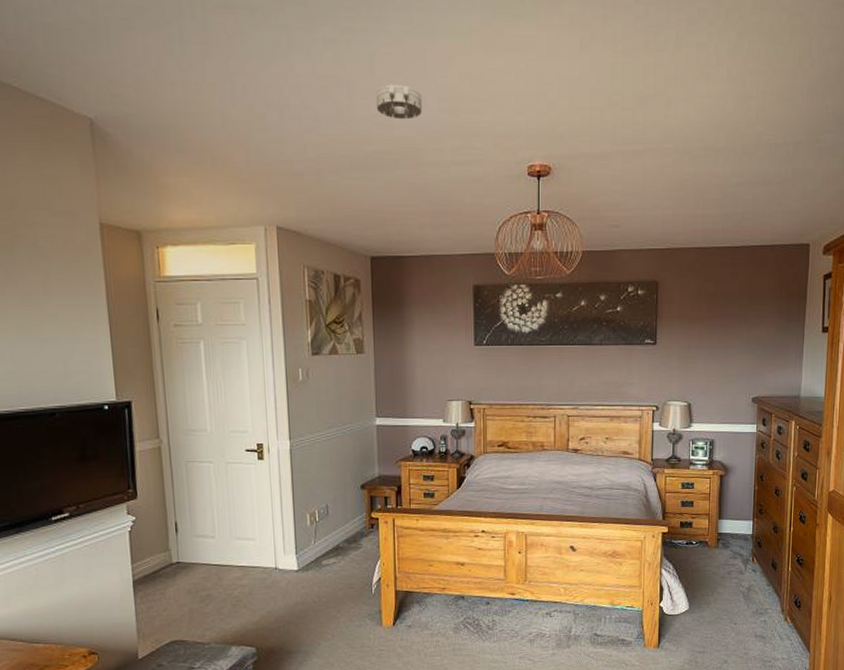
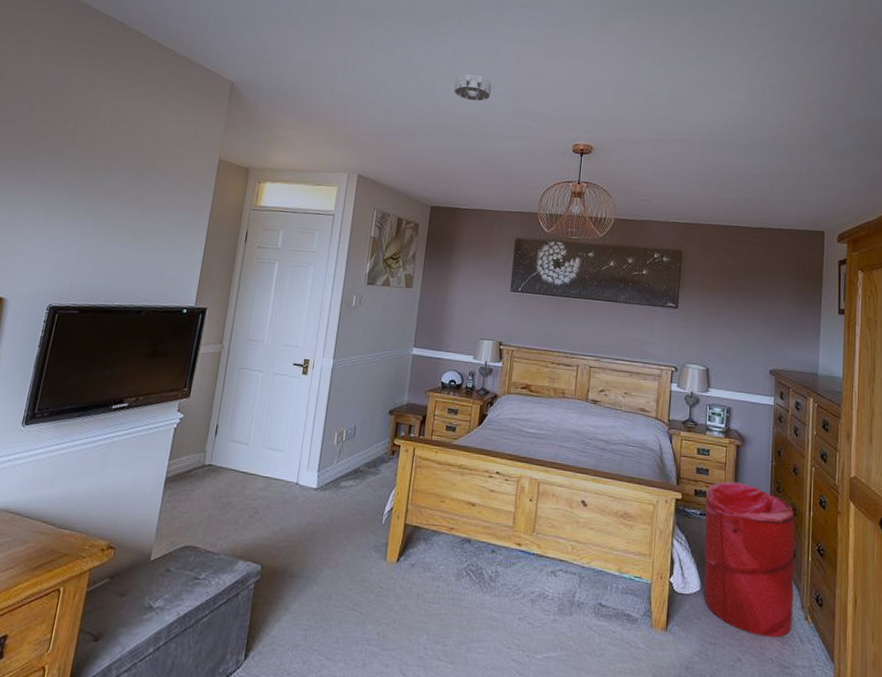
laundry hamper: none [691,509,777,640] -> present [703,481,796,638]

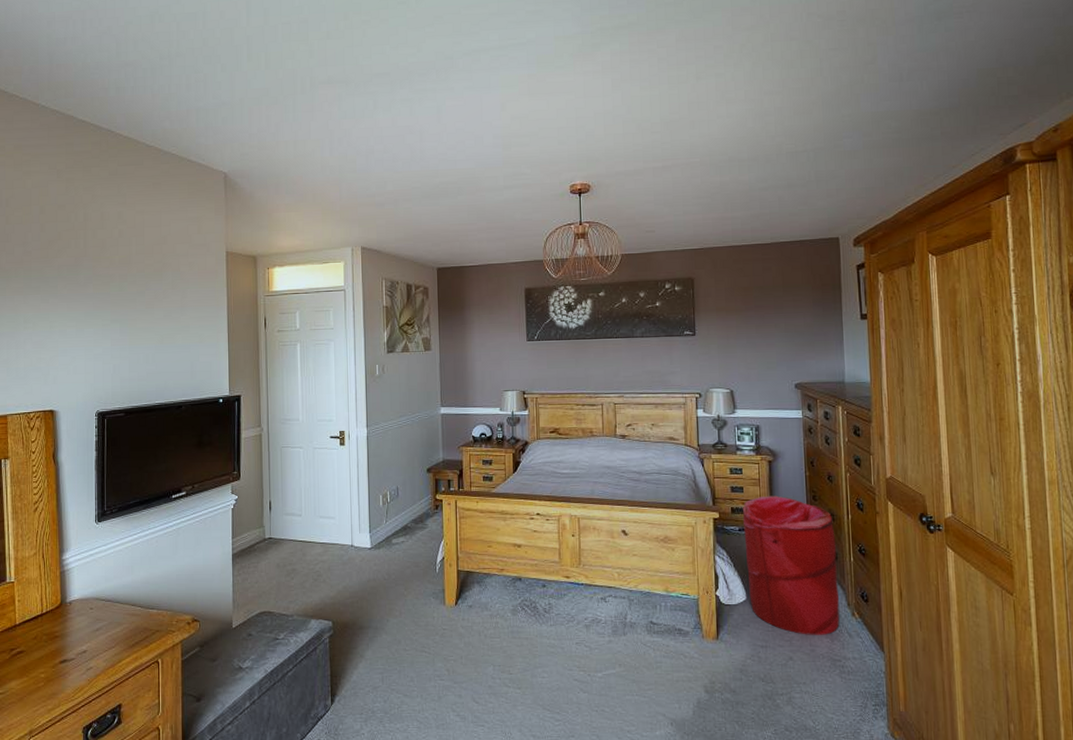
smoke detector: present [454,74,492,101] -> none [442,128,480,156]

